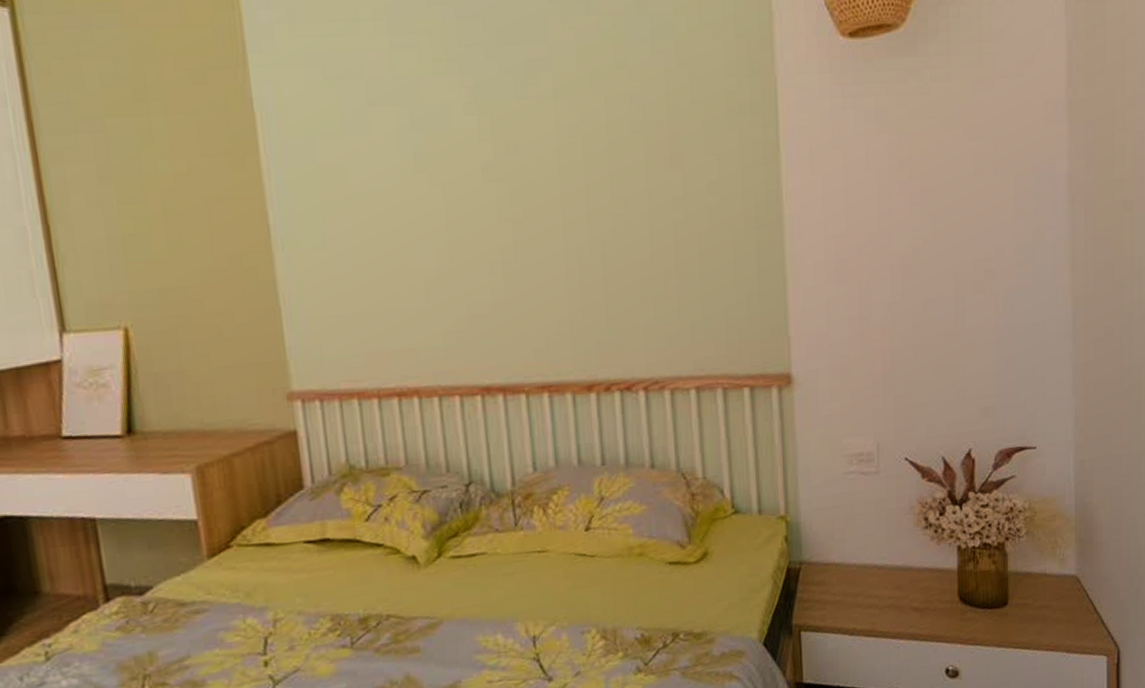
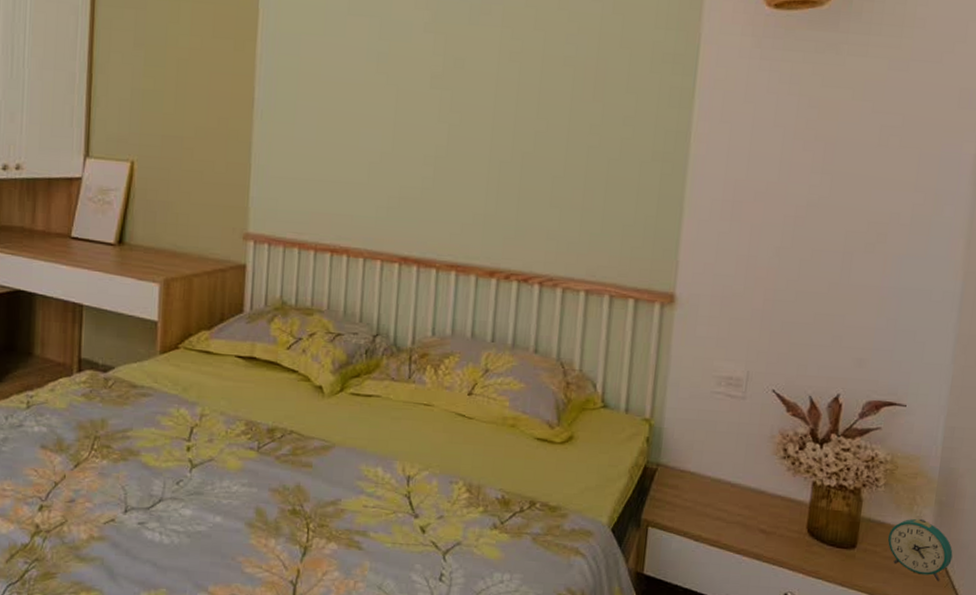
alarm clock: none [1037,560,1098,620] -> present [888,518,953,581]

